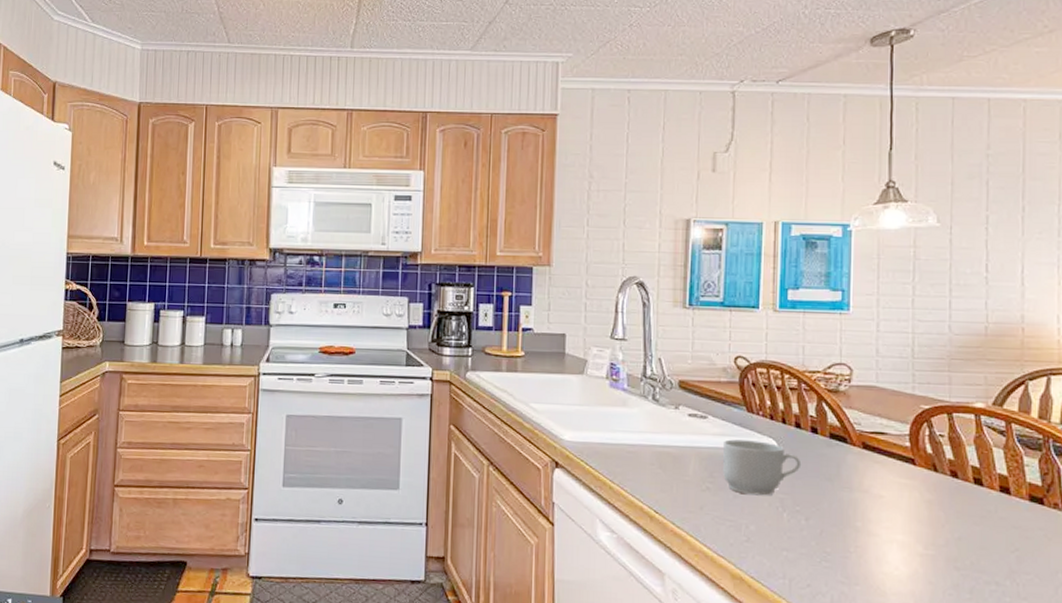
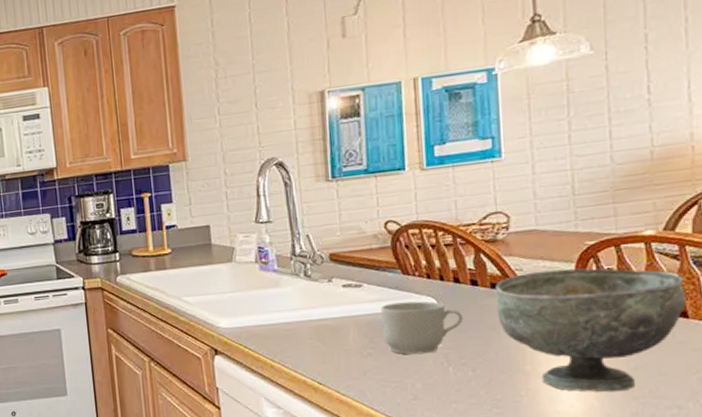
bowl: none [833,427,1010,561] -> present [495,268,687,393]

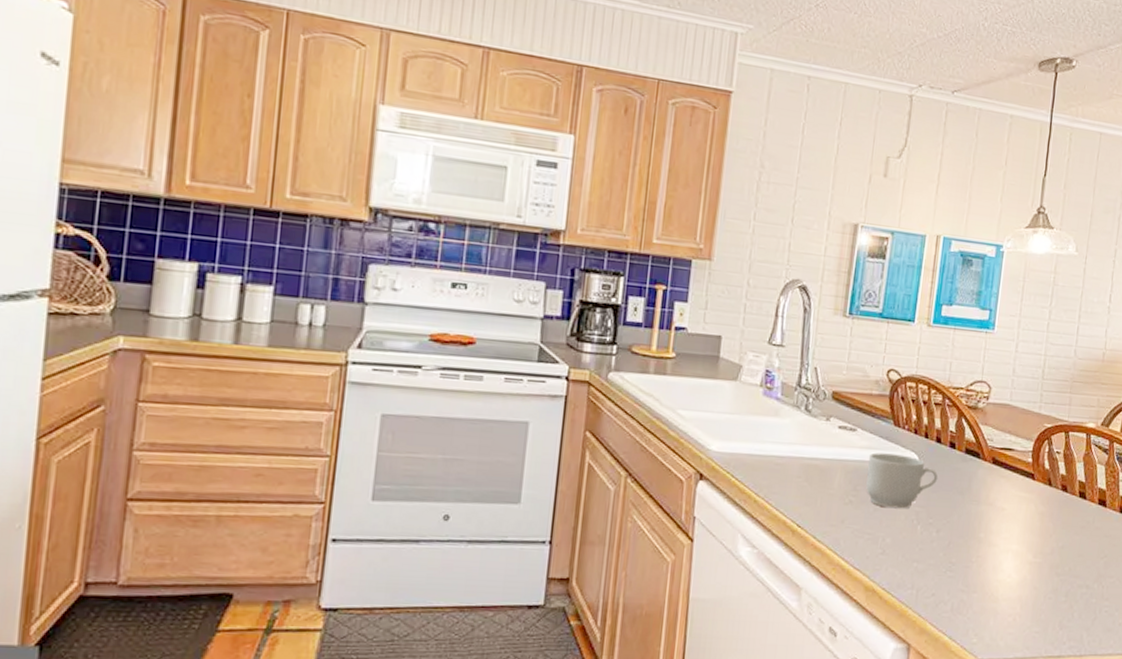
bowl: present [495,268,687,393] -> none [966,443,1108,568]

